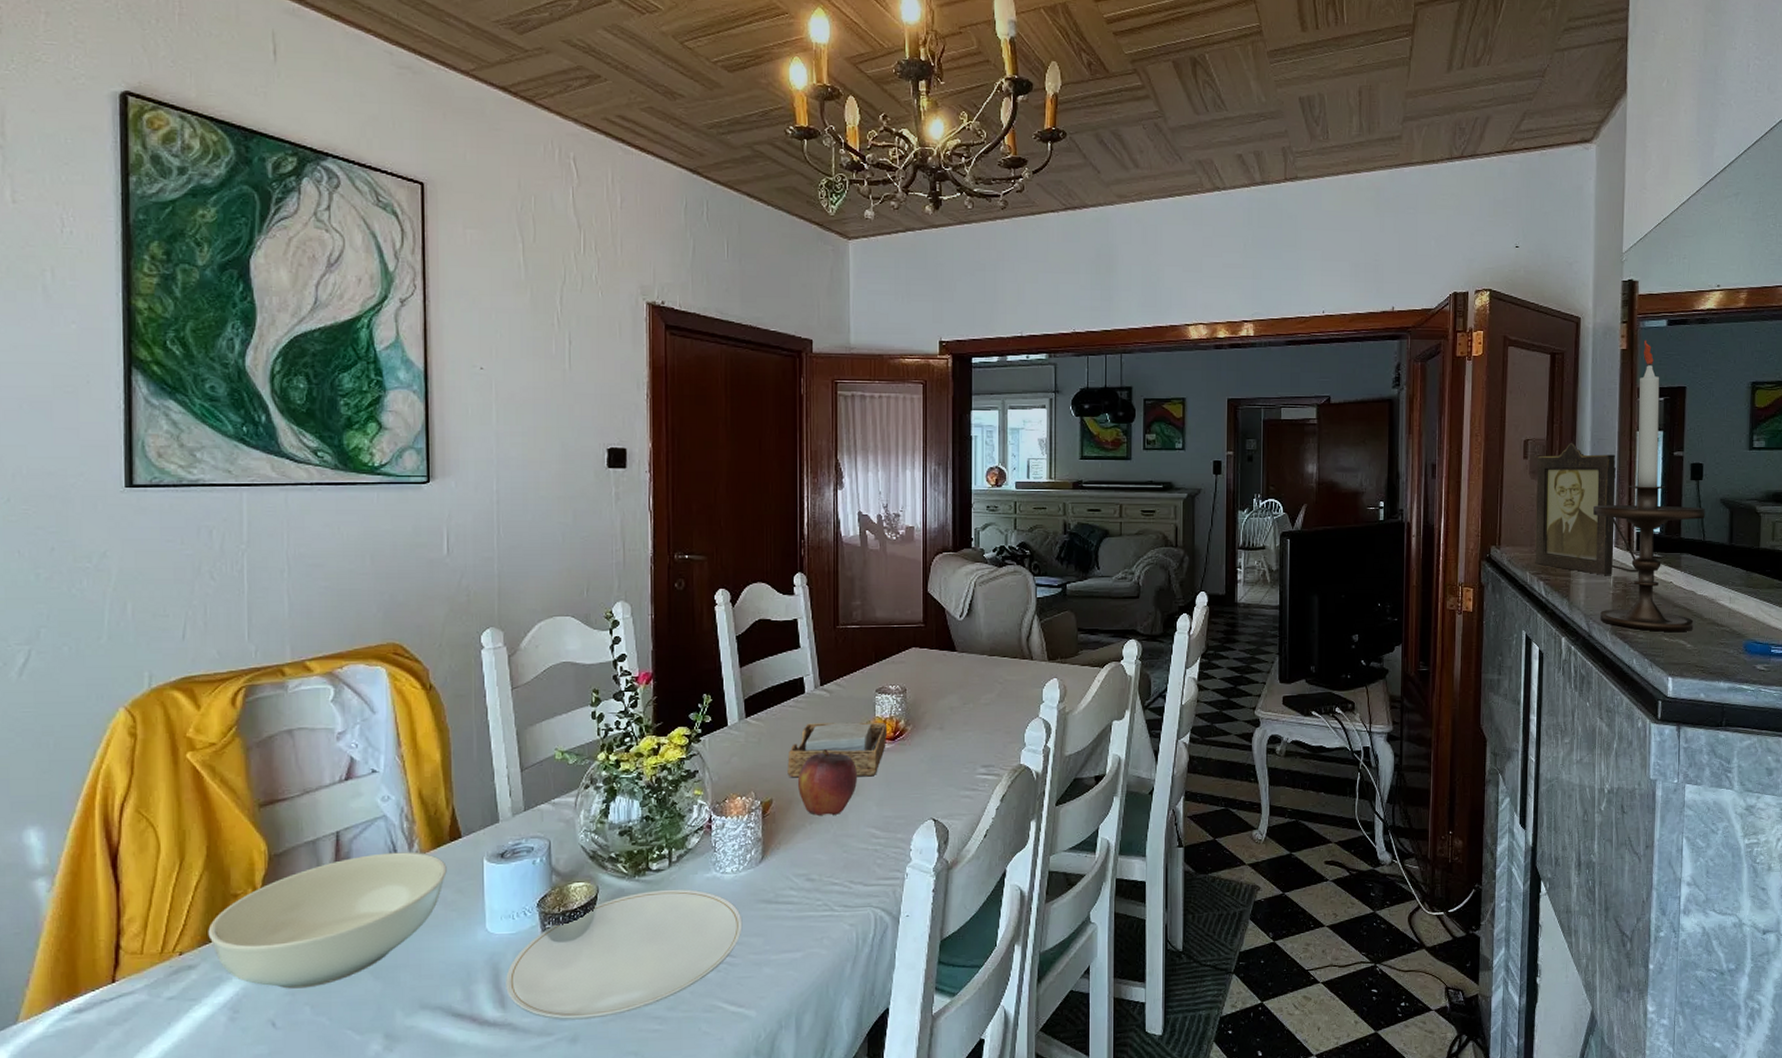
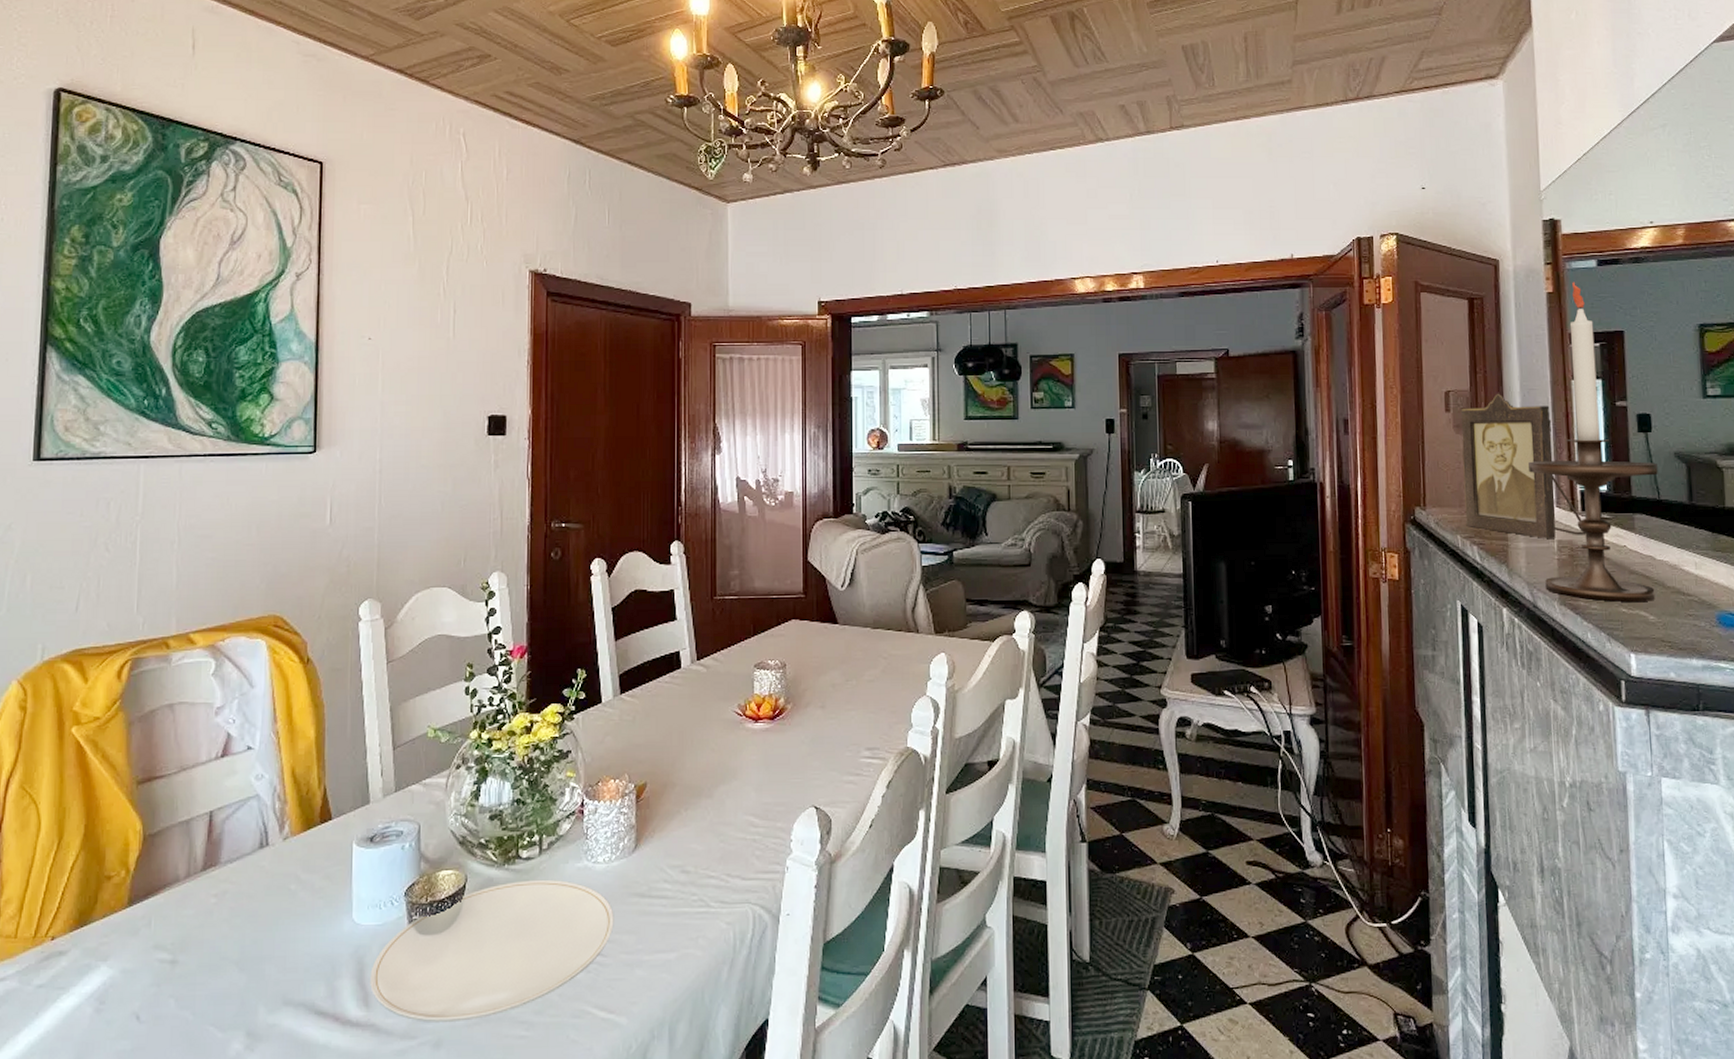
bowl: present [208,852,447,989] -> none [80,834,316,979]
napkin holder: present [787,722,888,778] -> none [662,699,767,760]
fruit: present [797,749,858,815] -> none [672,729,736,801]

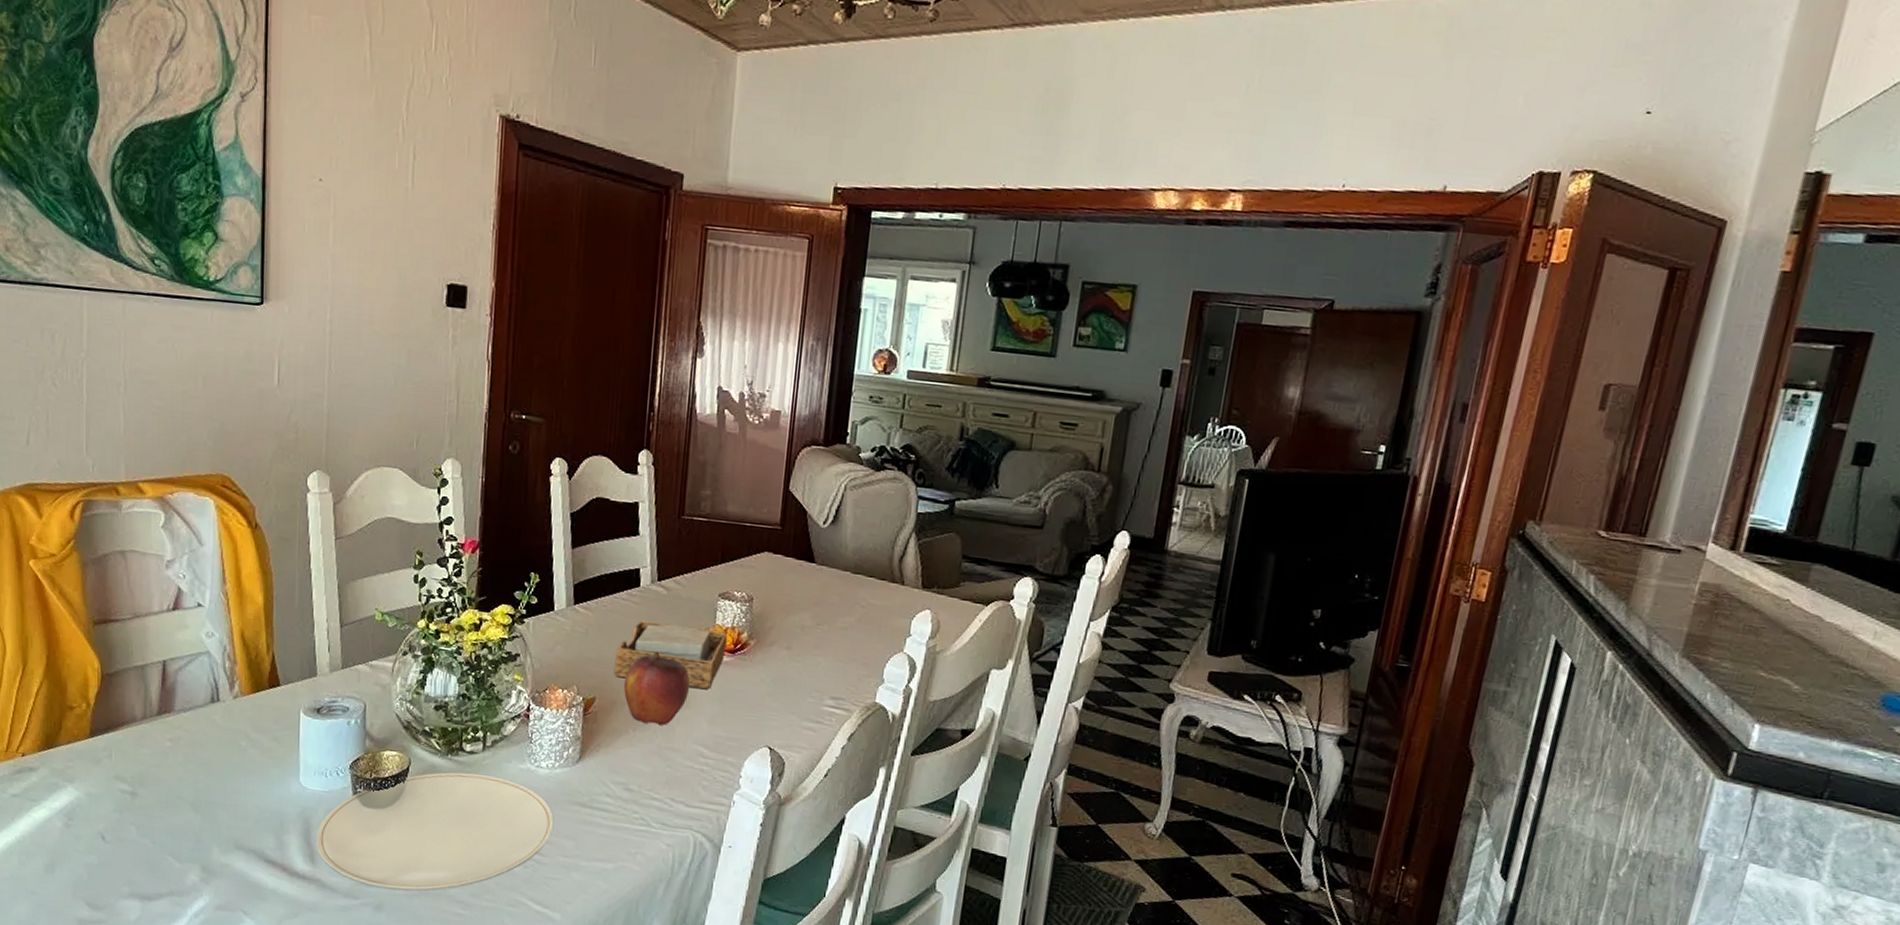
napkin holder: none [662,699,767,760] -> present [614,620,728,690]
fruit: none [672,729,736,801] -> present [623,652,690,725]
photo frame: present [1460,393,1586,538] -> none [1587,394,1742,581]
candlestick: present [1529,282,1658,603] -> none [1669,260,1865,668]

